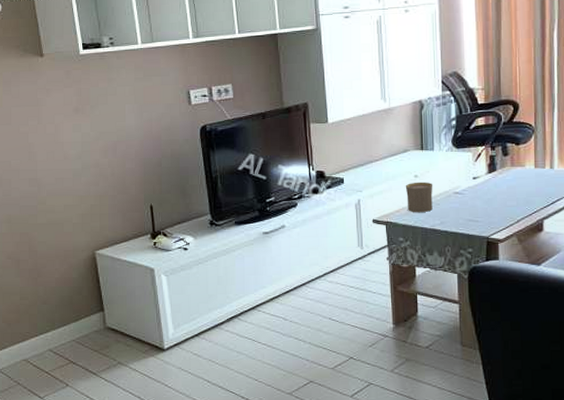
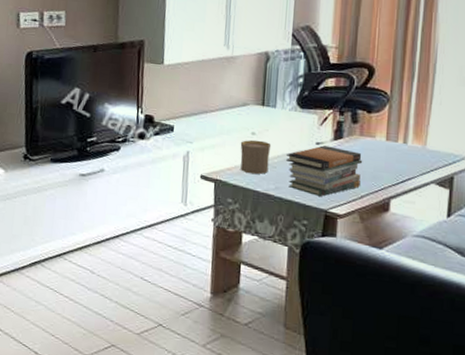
book stack: none [448,179,516,225] -> present [286,145,363,196]

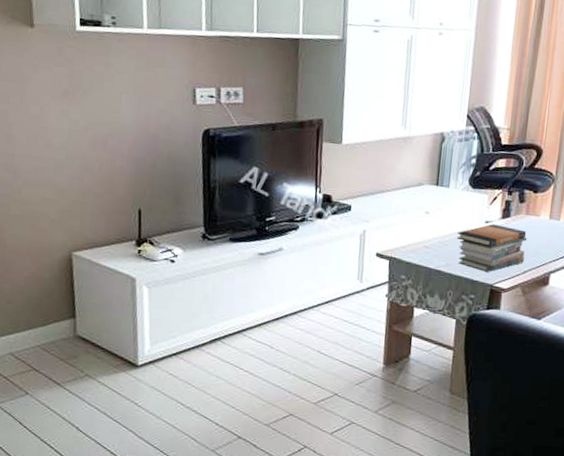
cup: present [240,140,272,175] -> none [414,218,444,252]

